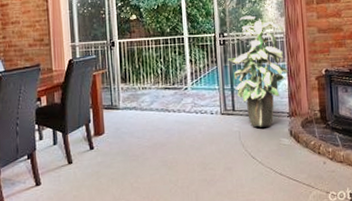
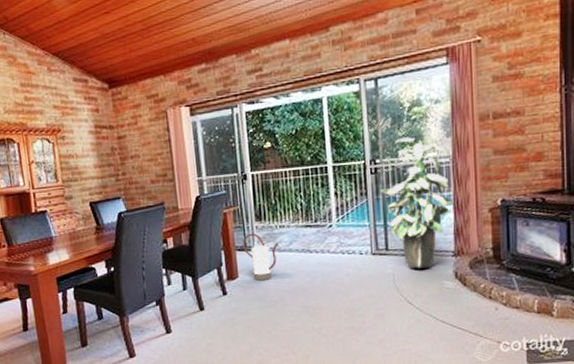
watering can: none [109,93,141,137] -> present [242,233,279,281]

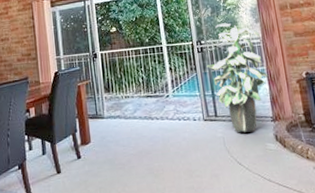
watering can: present [242,233,279,281] -> none [94,103,125,145]

